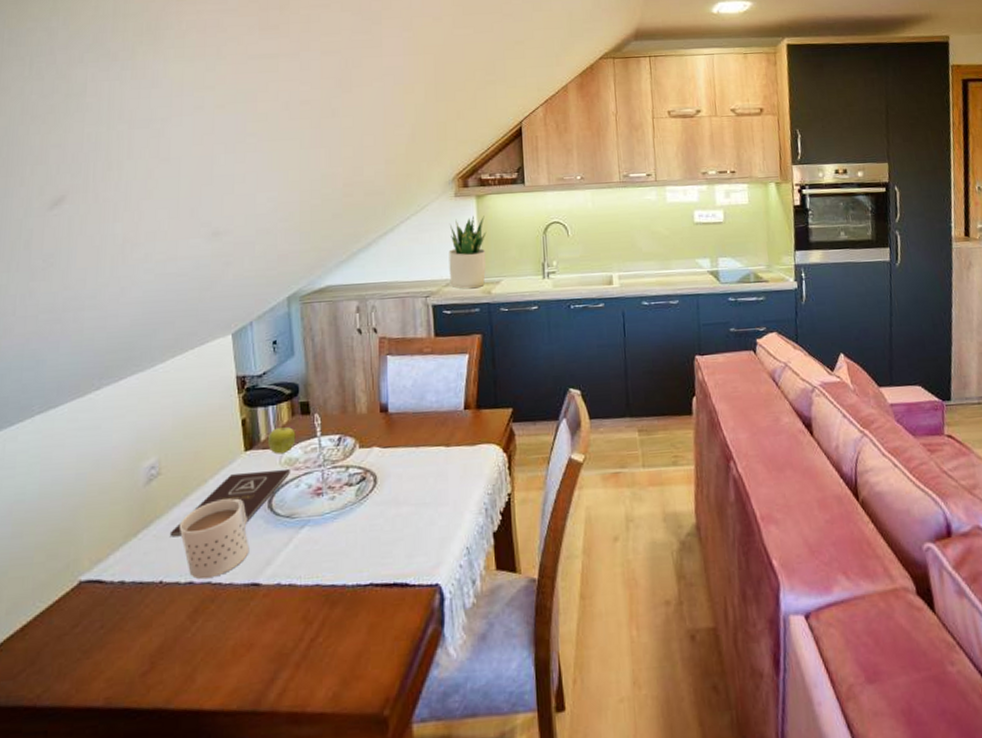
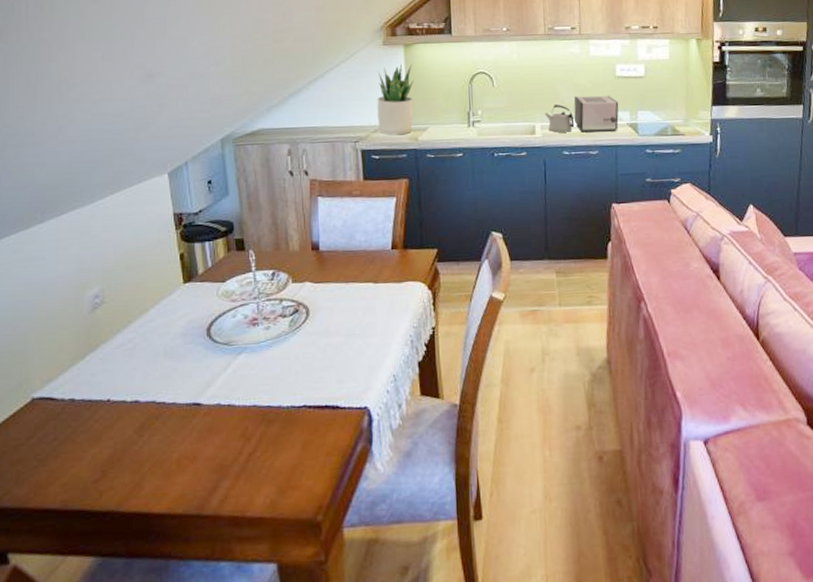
book: present [169,470,290,537] -> none [115,301,227,360]
mug: present [179,498,250,580] -> none [123,326,191,399]
fruit: present [267,426,296,455] -> none [204,261,232,287]
kettle: none [622,253,654,284] -> present [545,105,575,134]
toaster: none [651,242,699,282] -> present [573,95,619,133]

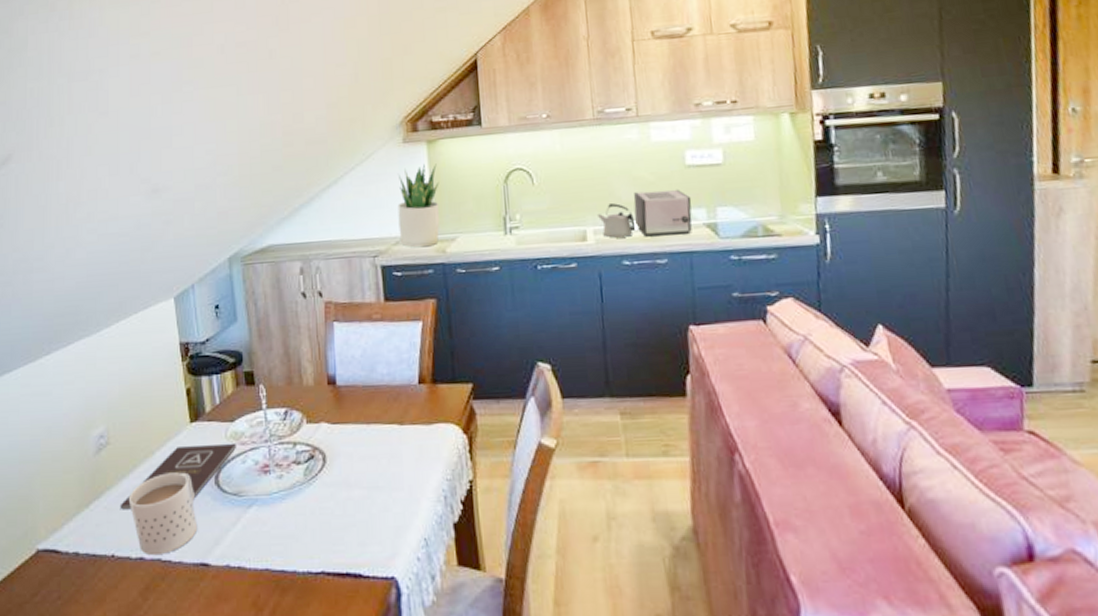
book: none [115,301,227,360] -> present [120,444,236,510]
mug: none [123,326,191,399] -> present [128,472,198,556]

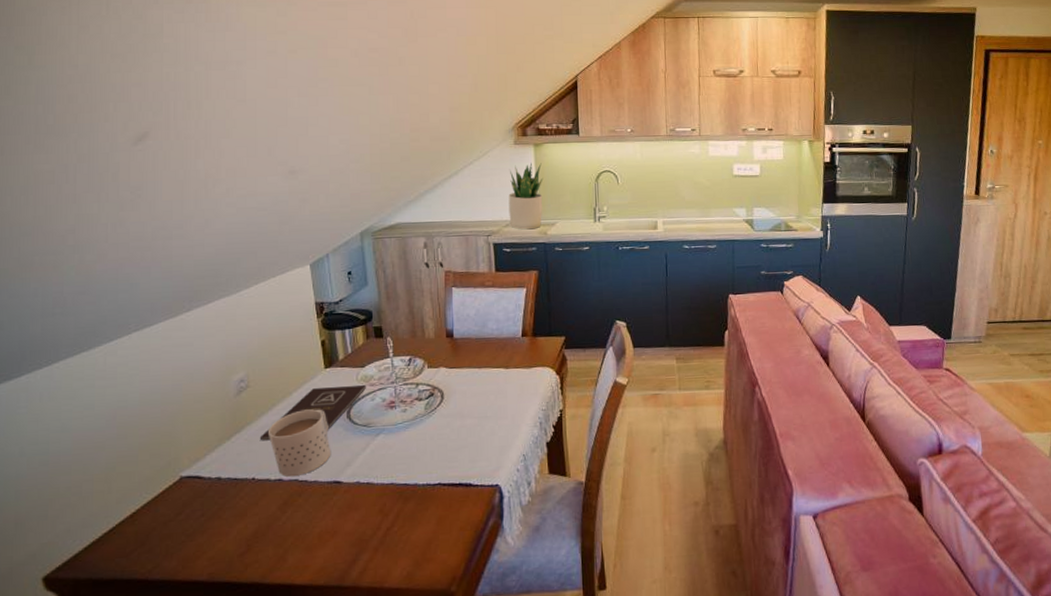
kettle: present [598,203,636,239] -> none [667,201,695,229]
toaster: present [633,189,692,237] -> none [693,193,736,228]

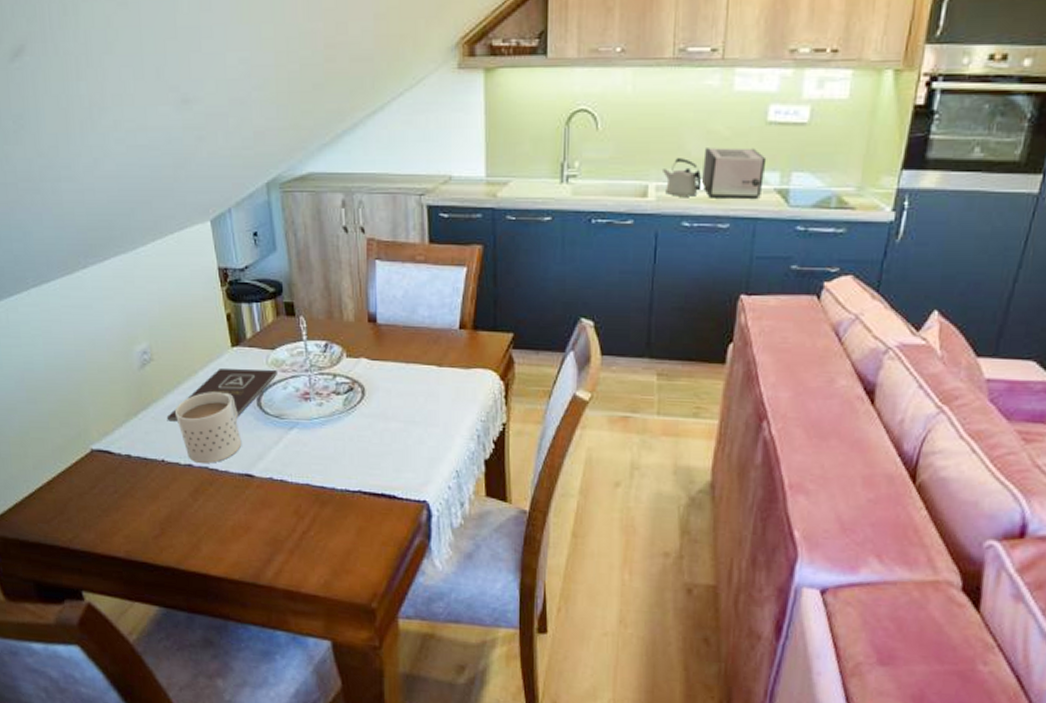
planter: present [508,162,543,230] -> none [448,94,495,189]
kettle: none [667,201,695,229] -> present [663,158,702,198]
toaster: none [693,193,736,228] -> present [700,147,767,200]

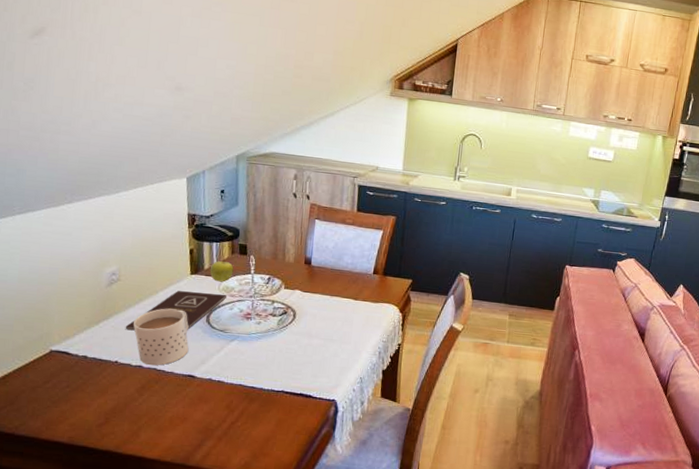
fruit: none [253,326,282,354] -> present [209,260,234,282]
kettle: present [663,158,702,198] -> none [522,173,546,199]
toaster: present [700,147,767,200] -> none [545,169,587,205]

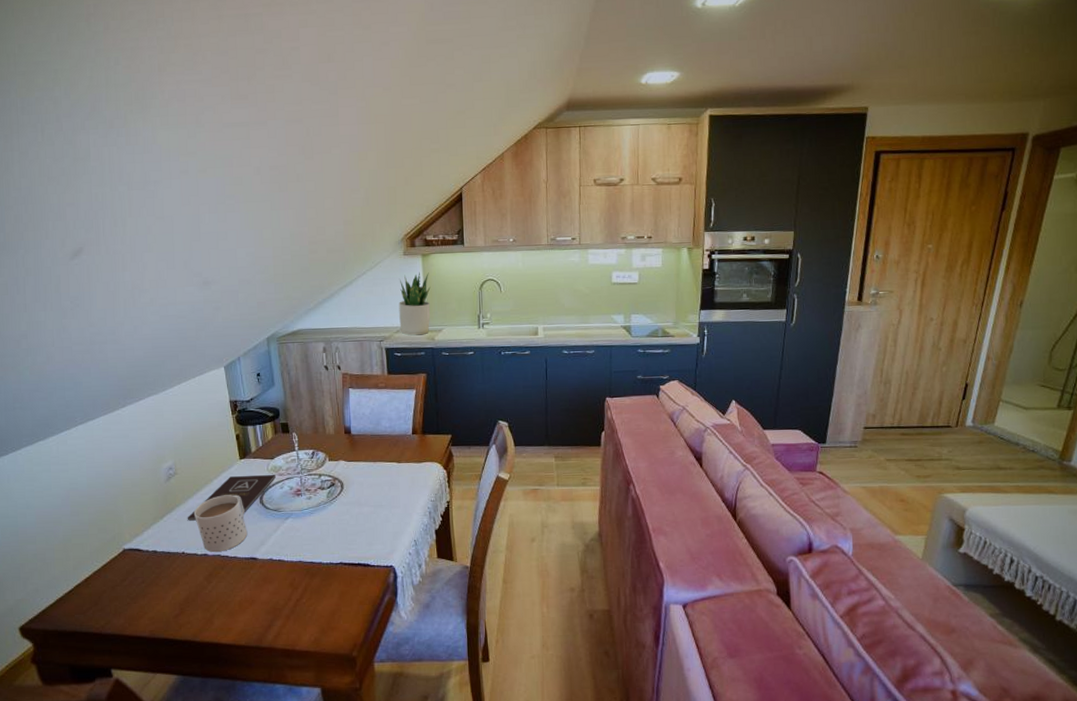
fruit: present [209,260,234,282] -> none [256,441,279,463]
planter: none [376,115,413,178] -> present [399,272,431,336]

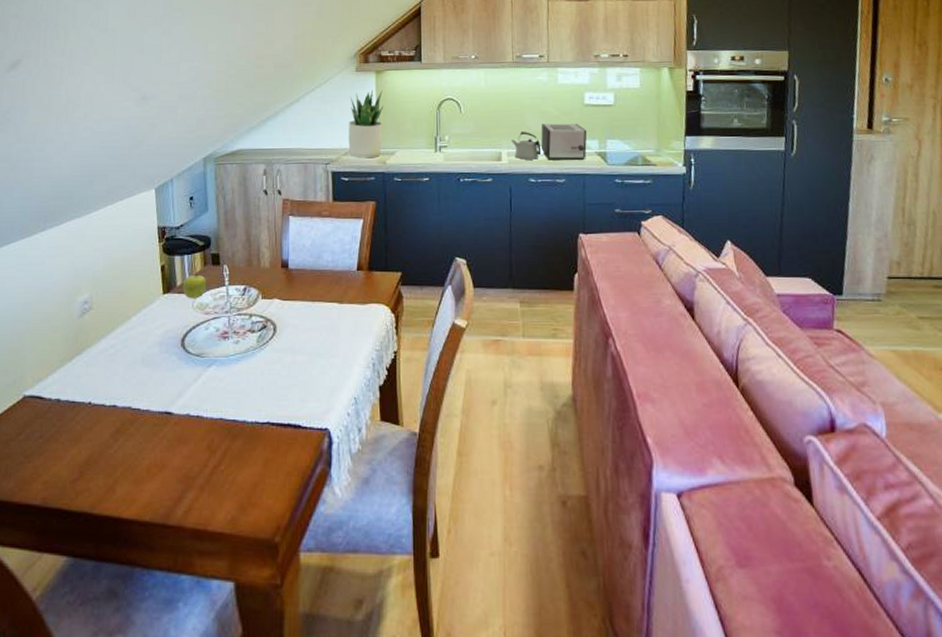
book: present [187,475,276,521] -> none [98,313,201,365]
mug: present [193,494,248,553] -> none [106,335,164,404]
fruit: none [256,441,279,463] -> present [182,274,207,299]
kettle: none [547,309,574,335] -> present [512,132,542,161]
toaster: none [572,300,614,334] -> present [540,123,587,161]

